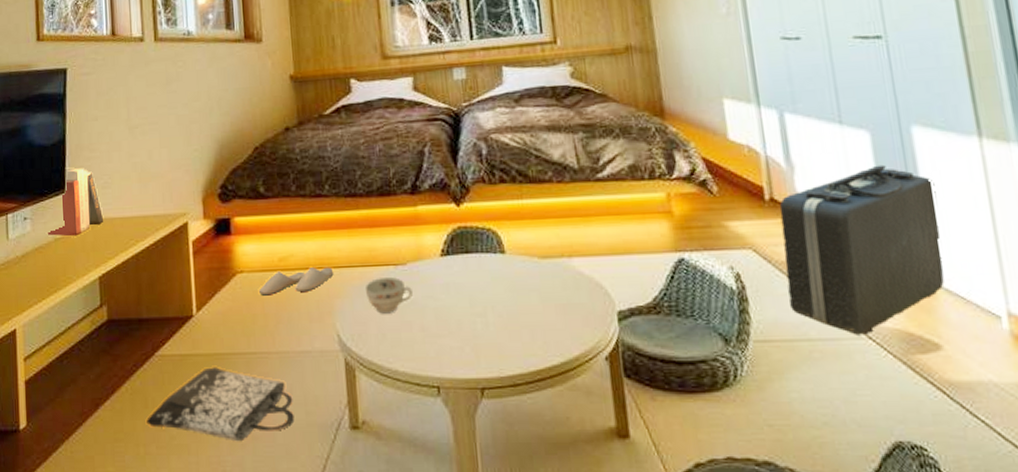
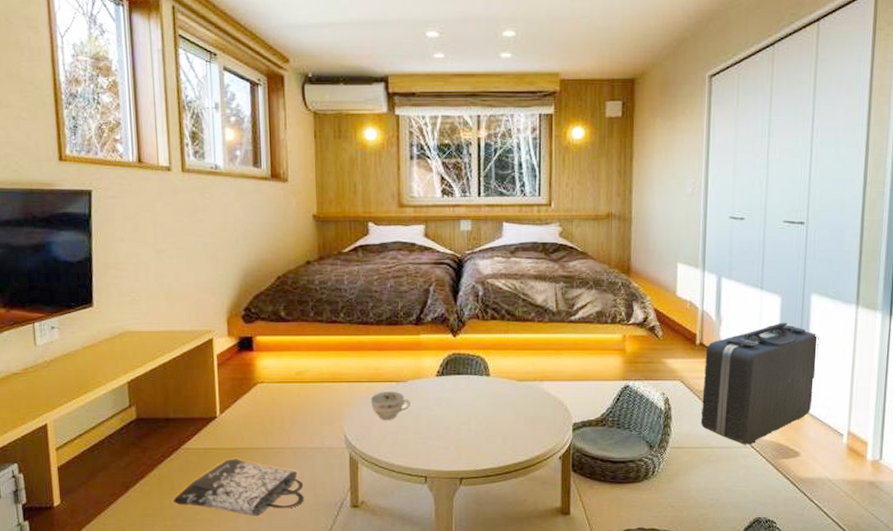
books: present [46,168,104,237] -> none [74,285,132,346]
slippers: present [259,267,334,296] -> none [277,381,344,403]

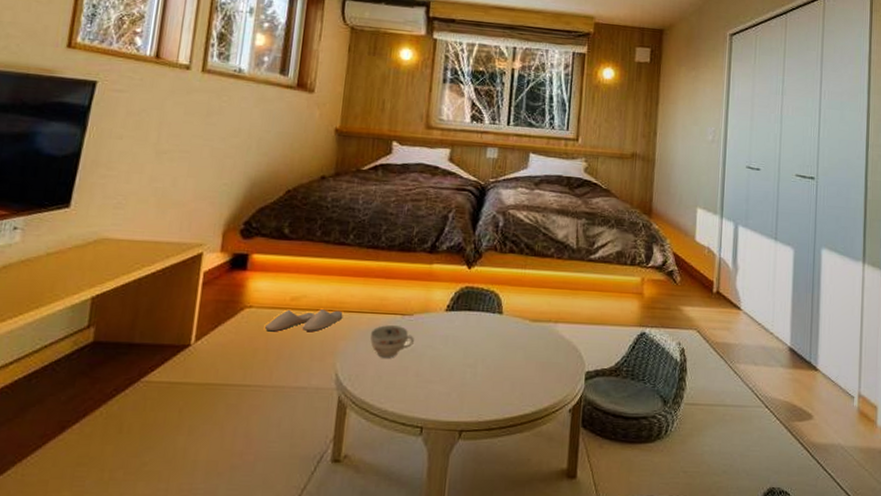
tote bag: present [173,459,304,517] -> none [117,396,280,470]
slippers: none [277,381,344,403] -> present [265,309,344,332]
suitcase: present [701,322,819,445] -> none [716,275,829,404]

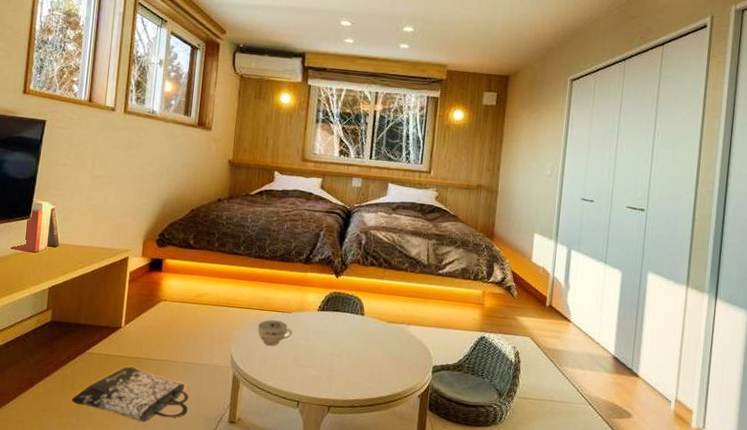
books: none [37,184,110,254] -> present [9,200,60,254]
tote bag: none [117,396,280,470] -> present [71,366,189,422]
slippers: present [265,309,344,332] -> none [177,303,237,322]

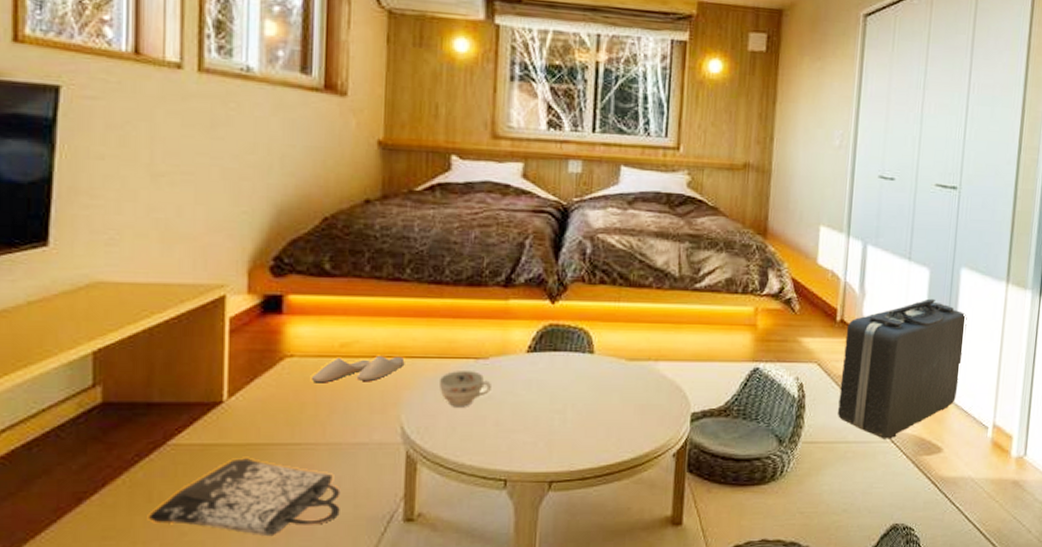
books: present [9,200,60,254] -> none [14,216,106,301]
slippers: none [177,303,237,322] -> present [312,356,405,383]
suitcase: none [546,294,653,402] -> present [838,298,967,439]

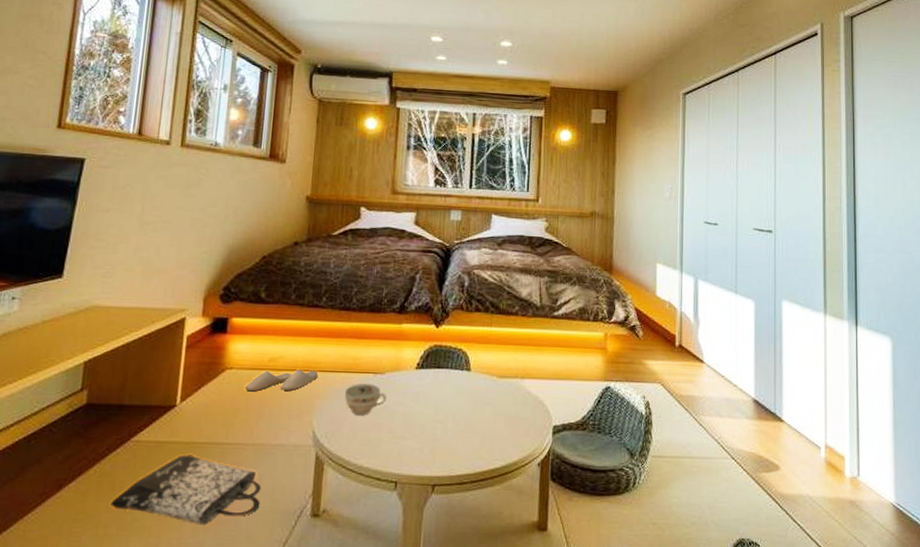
suitcase: present [838,298,967,439] -> none [682,327,792,456]

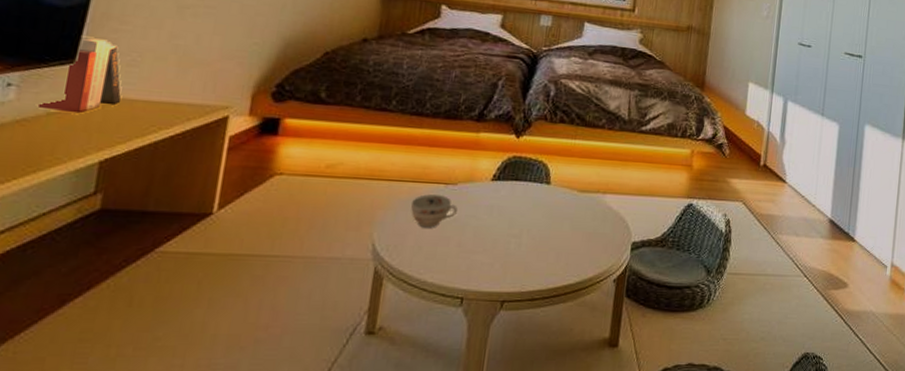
books: none [34,255,100,321] -> present [35,38,122,114]
tote bag: present [110,454,262,526] -> none [126,267,310,345]
slippers: present [245,370,319,392] -> none [296,177,383,201]

